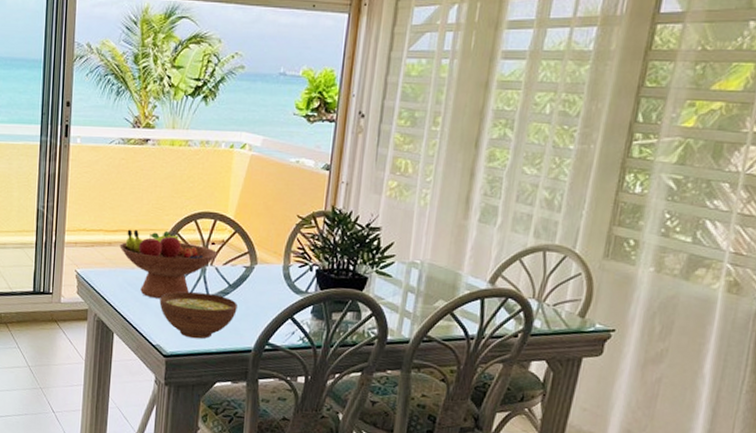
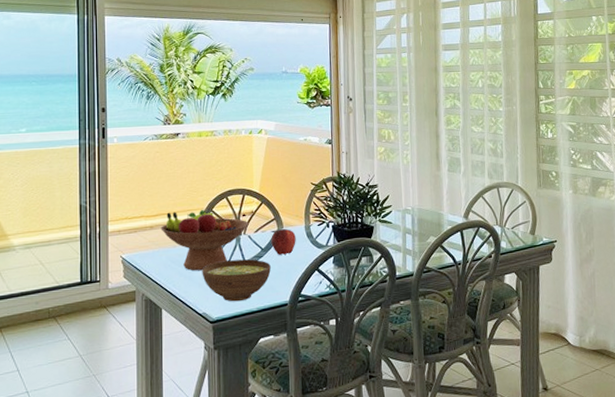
apple: none [241,264,271,295] -> present [271,228,296,255]

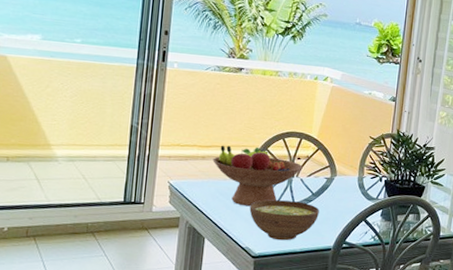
apple: present [271,228,296,255] -> none [322,176,348,202]

